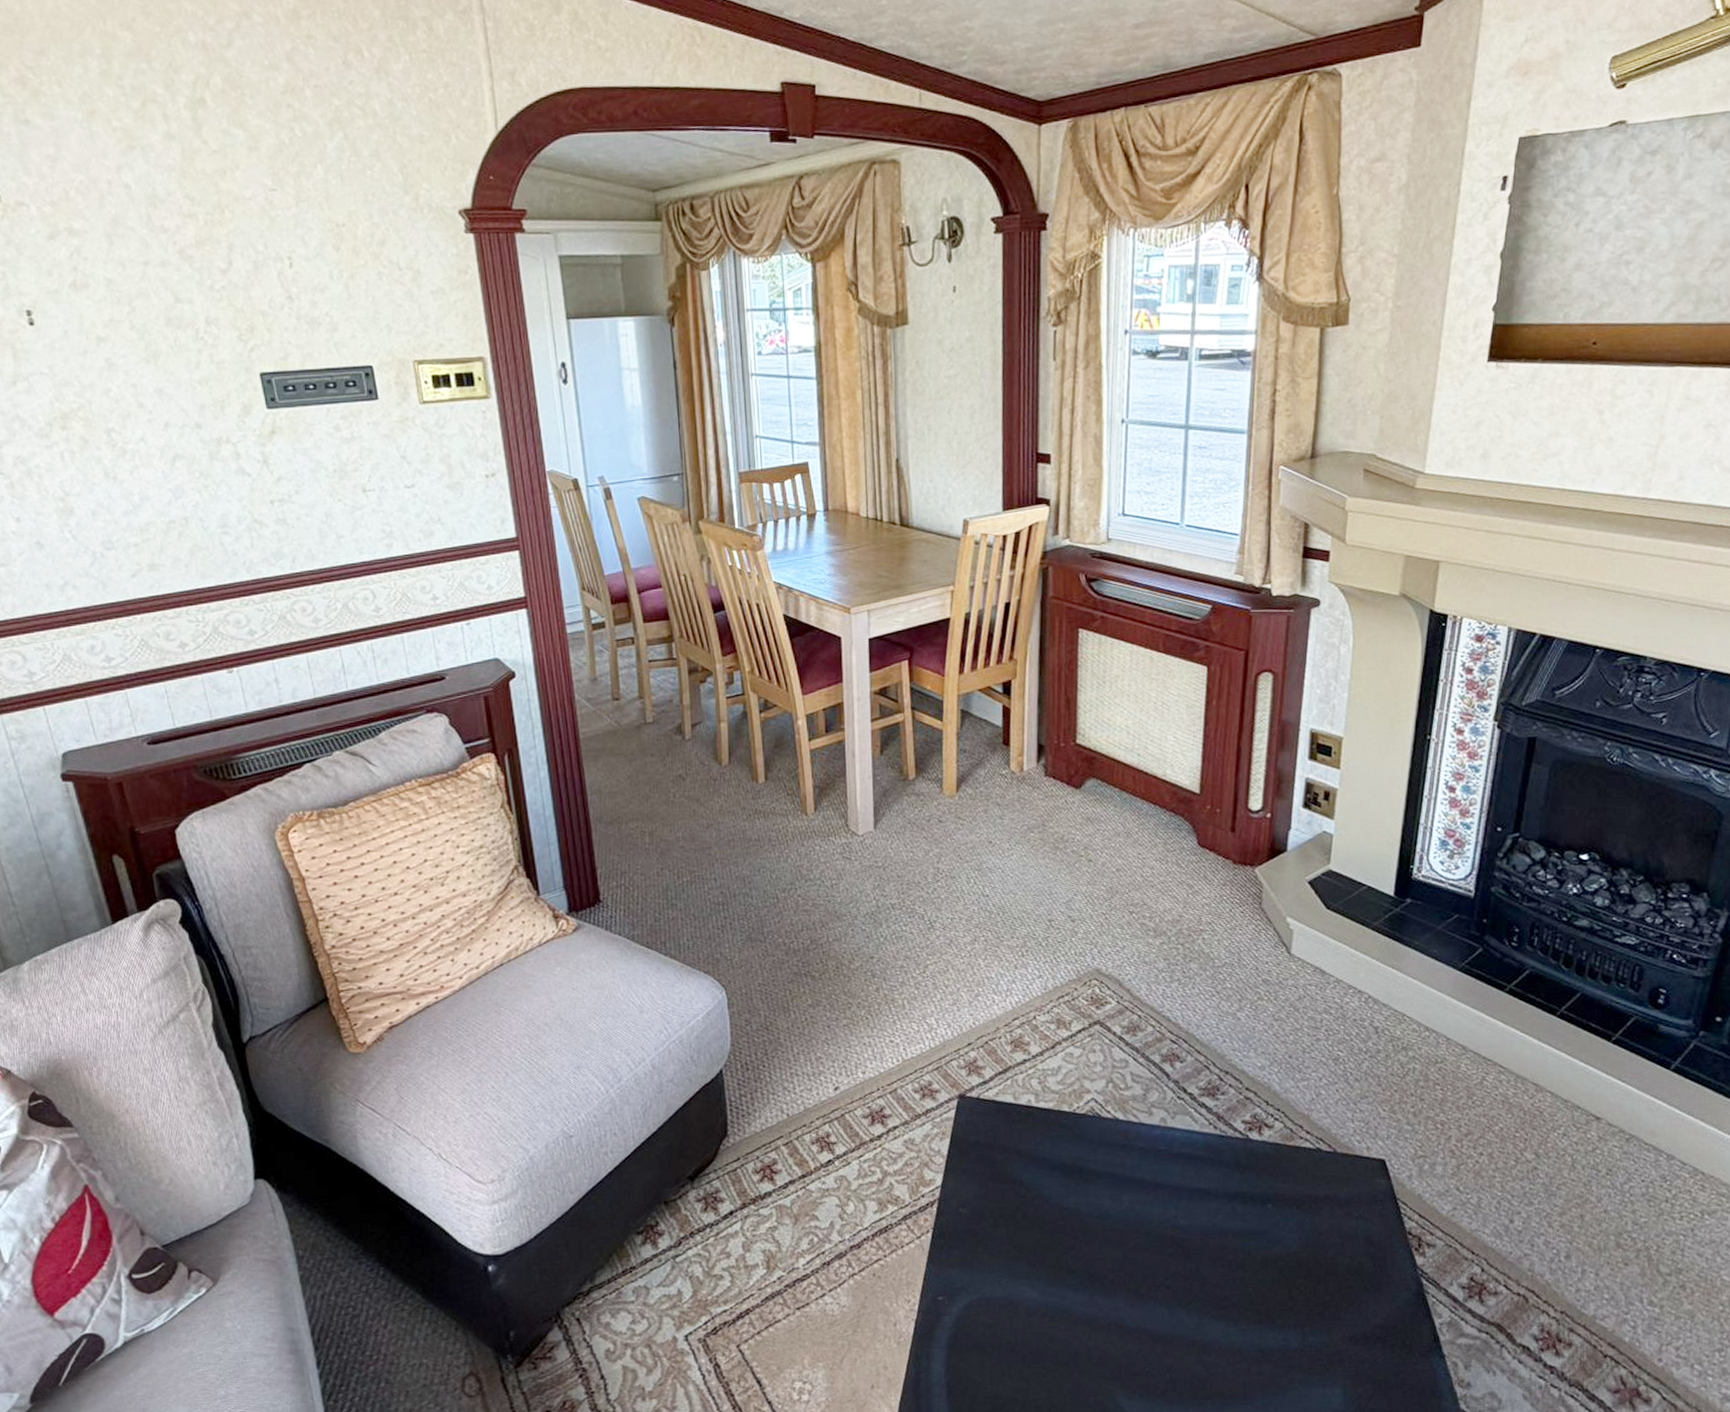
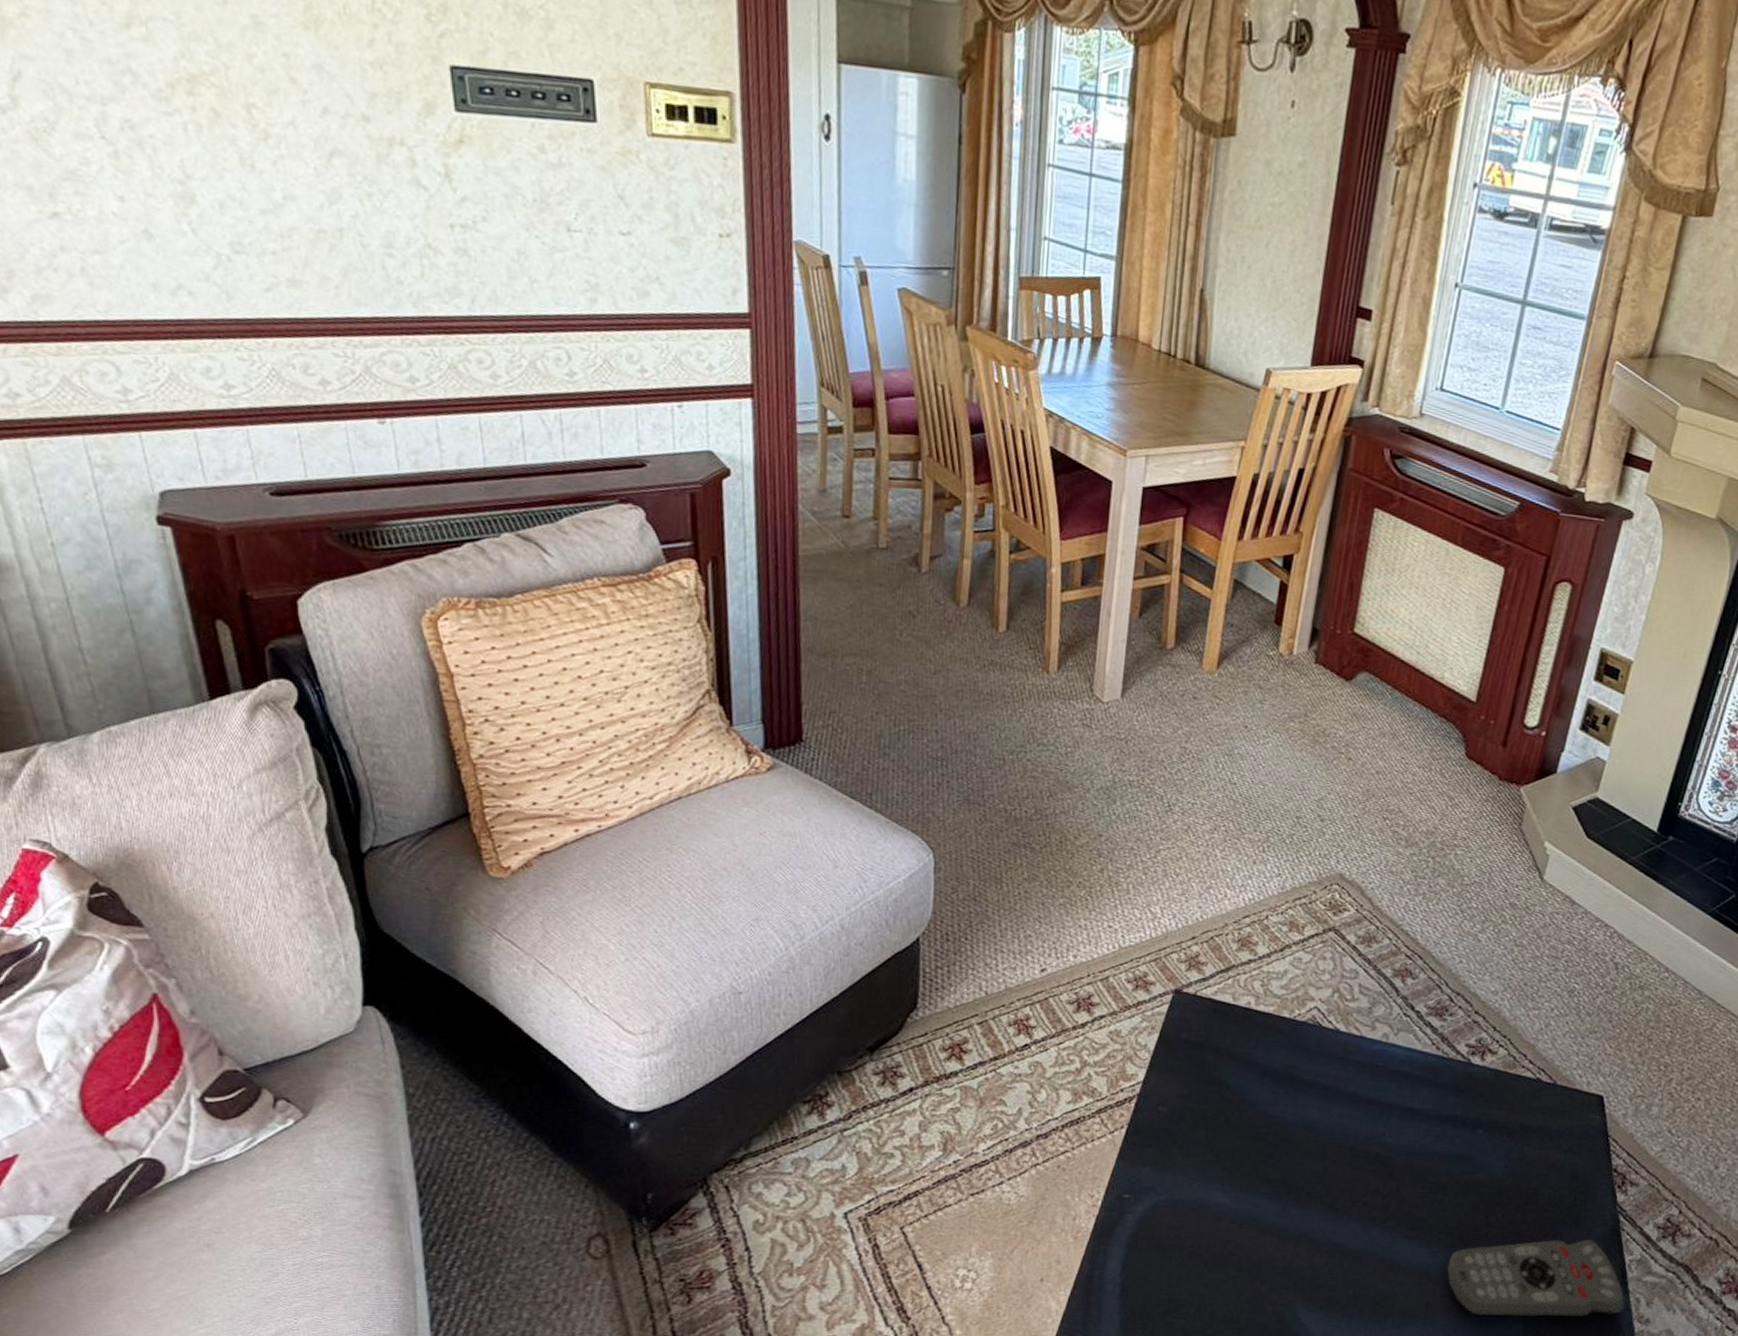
remote control: none [1258,1304,1443,1391] -> present [1447,1239,1625,1318]

